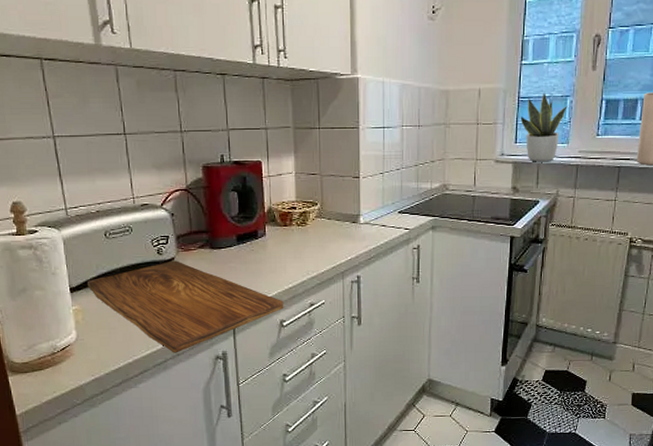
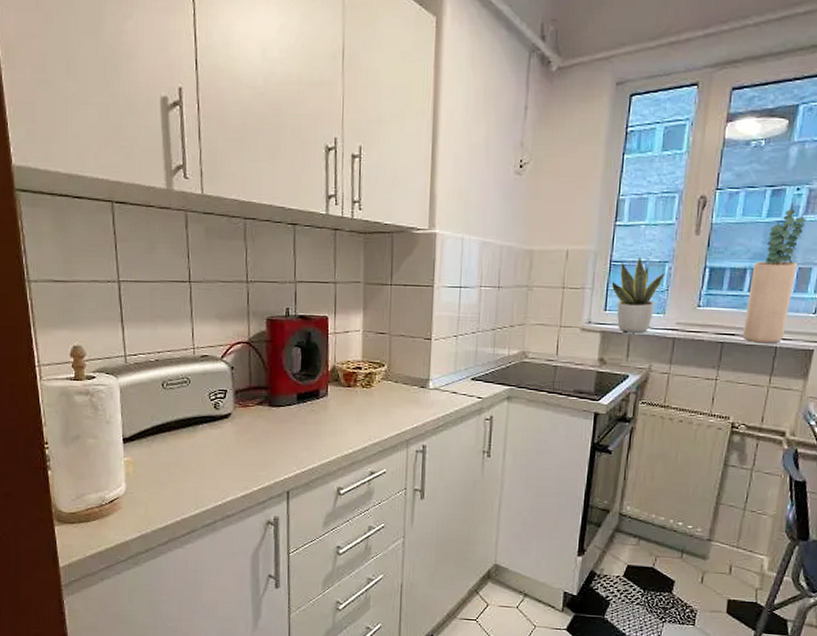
cutting board: present [87,260,284,353] -> none [141,416,343,515]

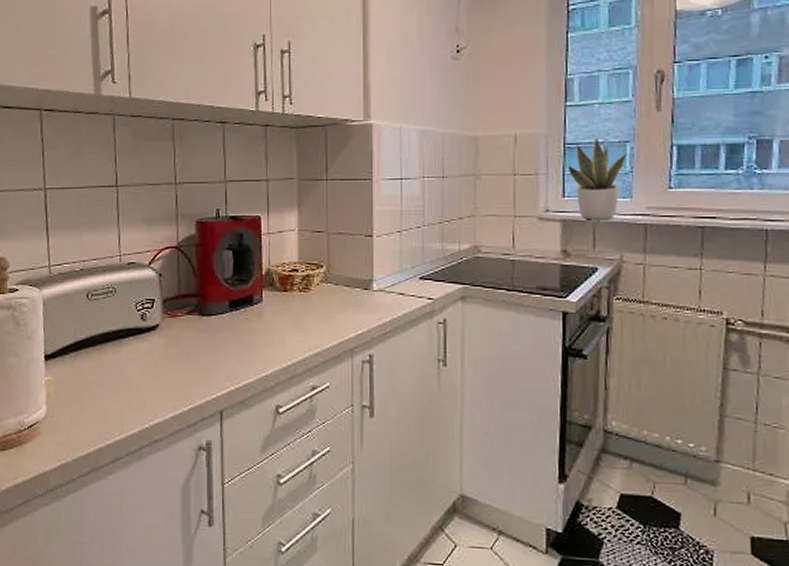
vase: present [742,202,806,344] -> none [724,71,781,226]

